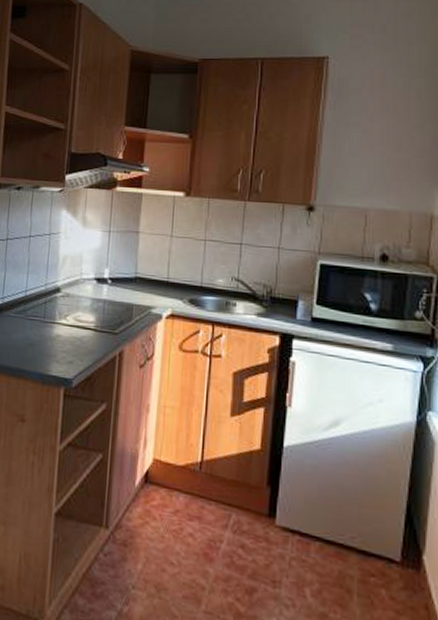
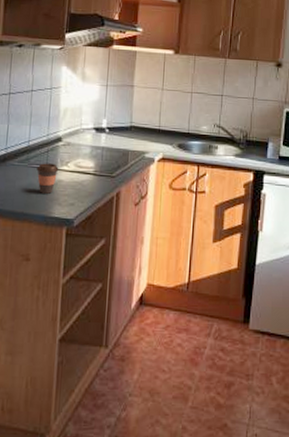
coffee cup: none [34,315,57,349] -> present [36,163,59,194]

